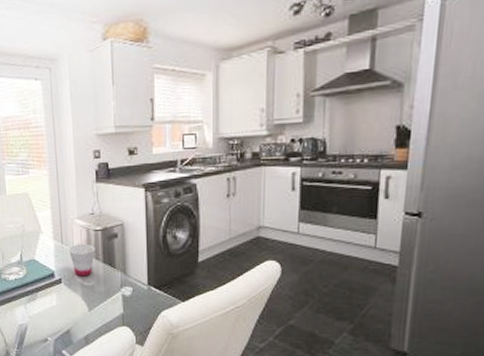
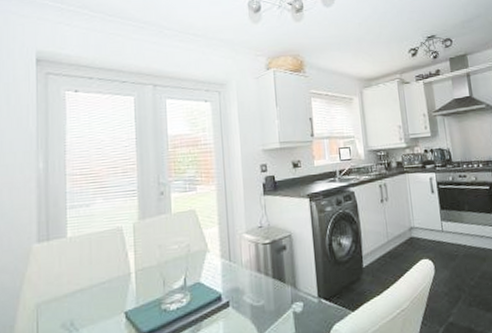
cup: present [69,244,95,277] -> none [237,259,265,297]

